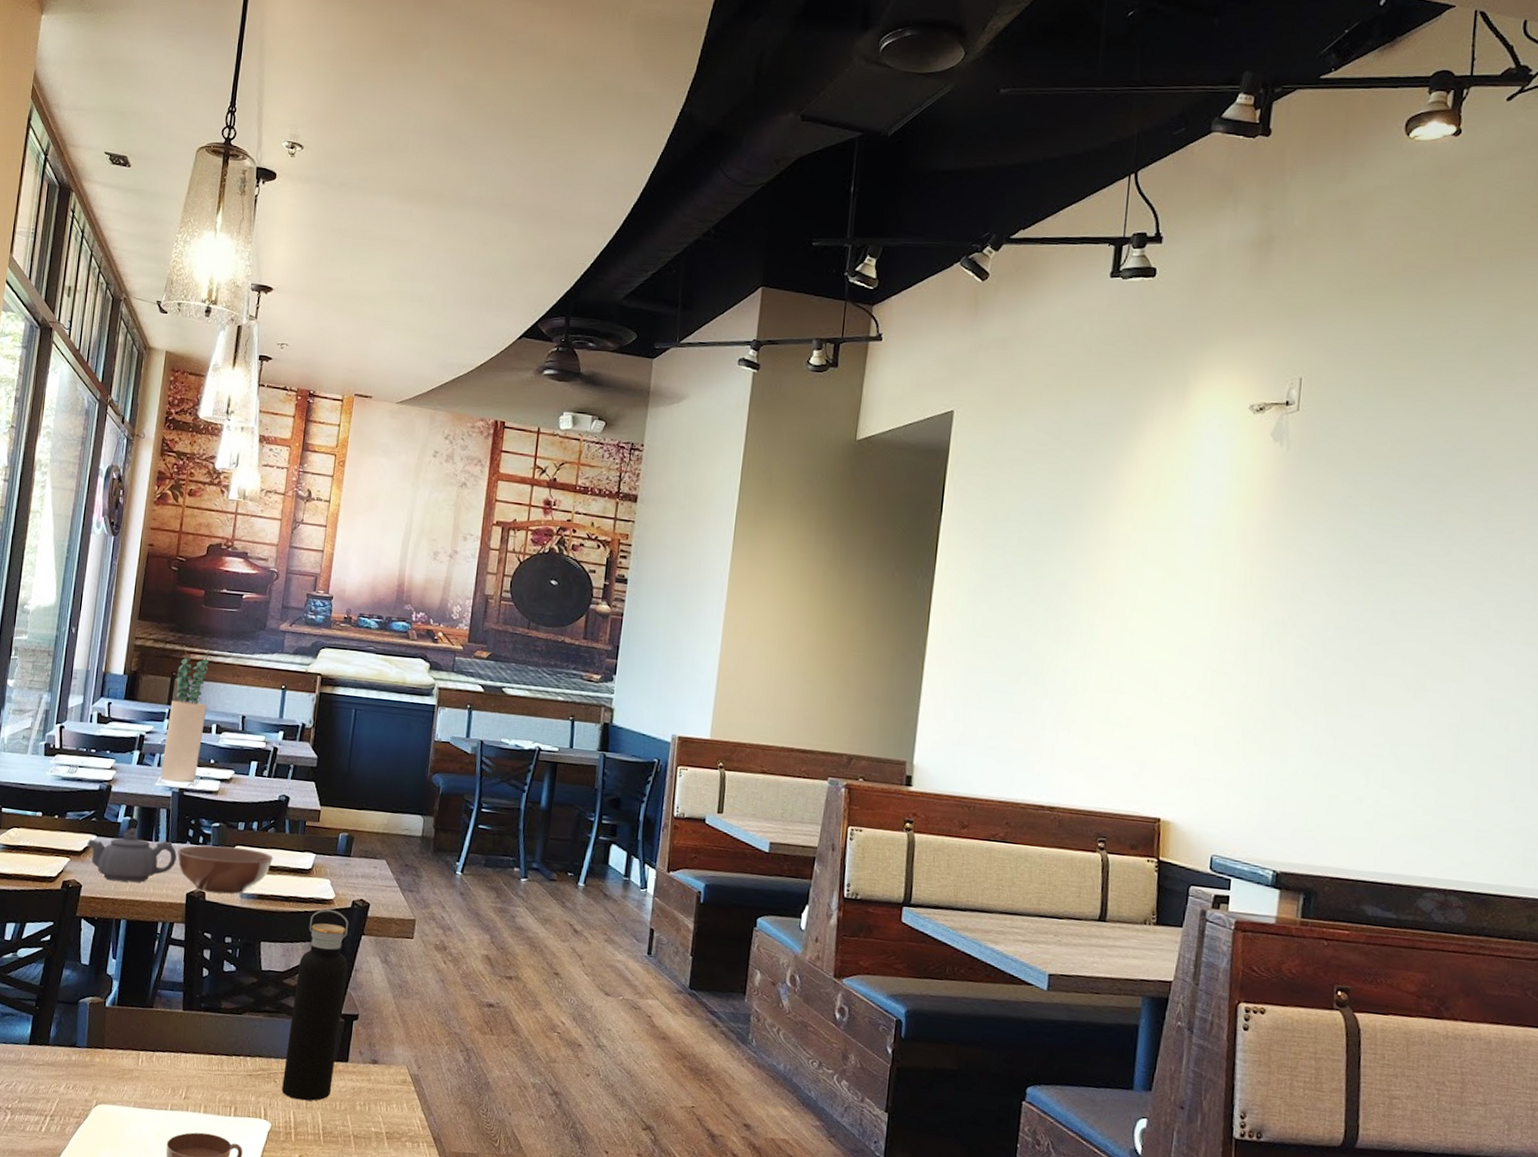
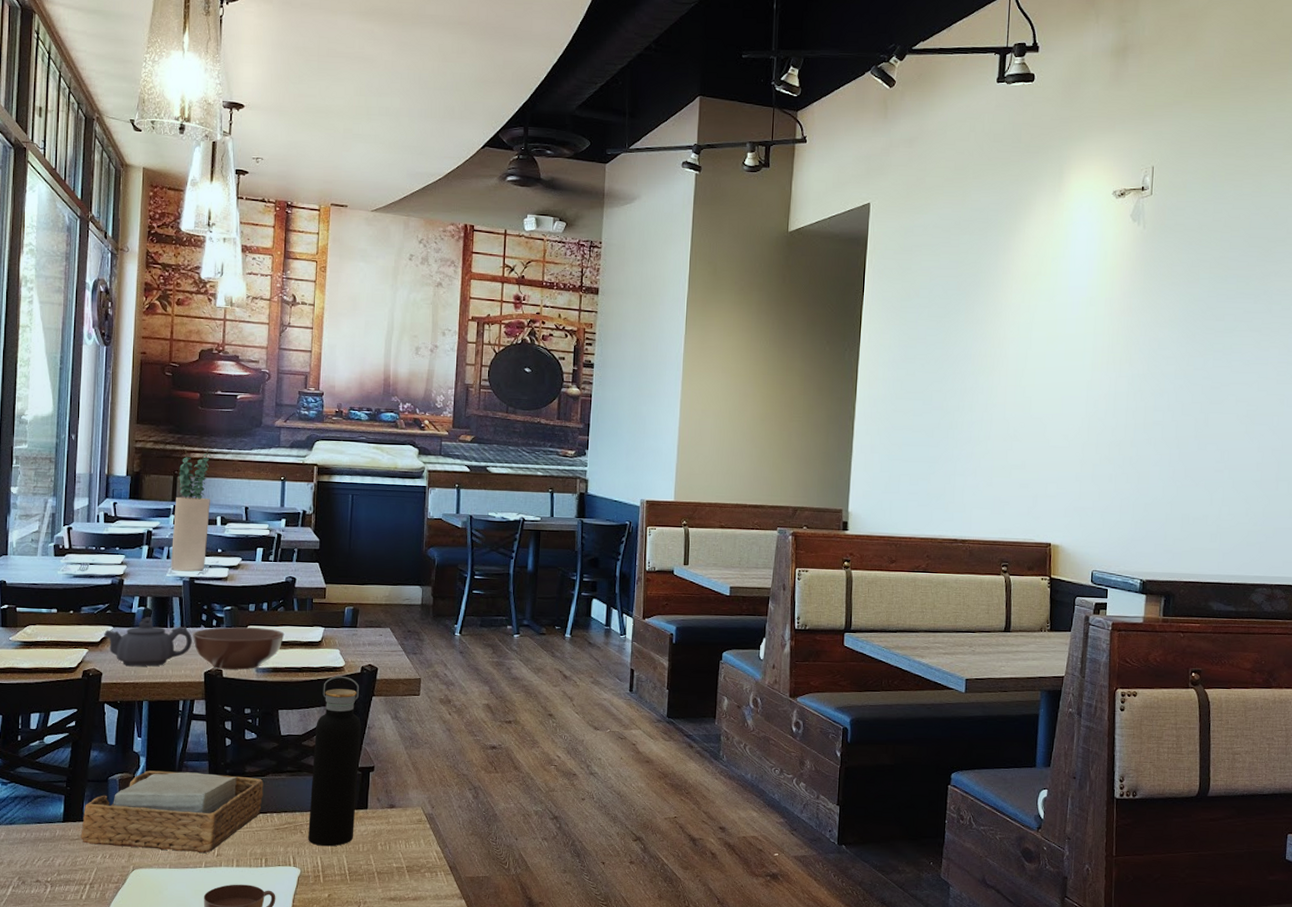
napkin holder: none [45,996,239,1094] -> present [81,770,264,853]

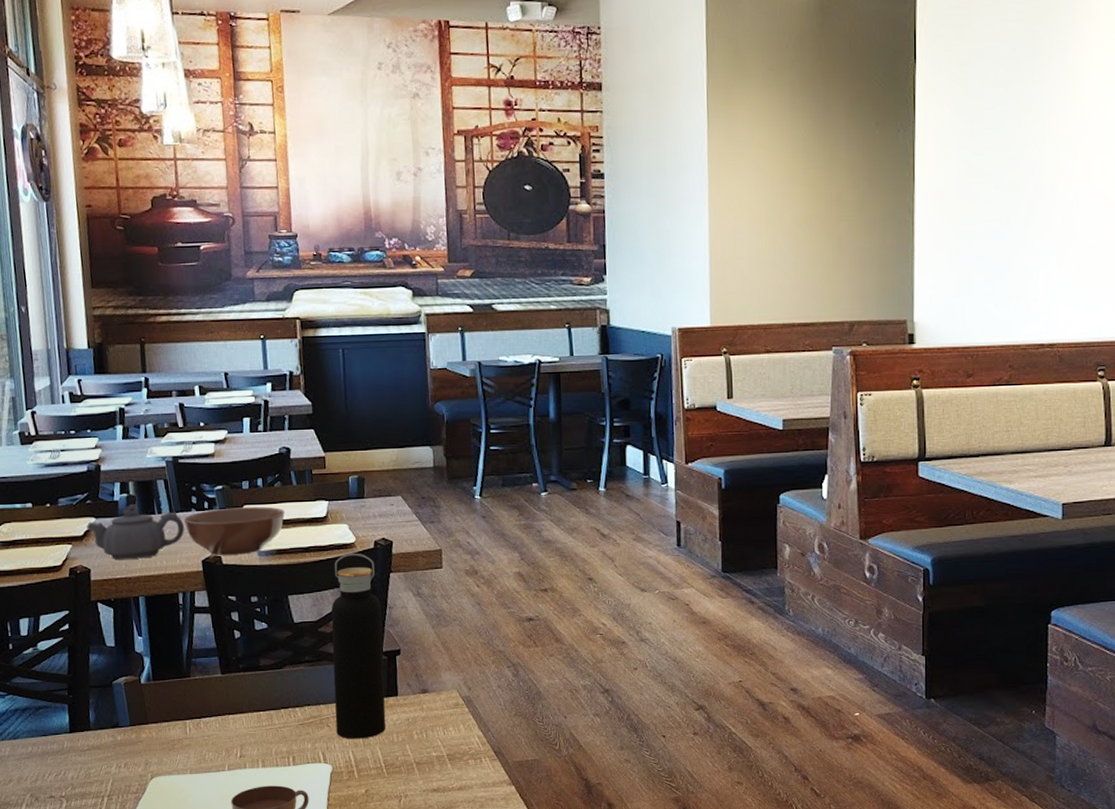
napkin holder: present [81,770,264,853] -> none [90,670,283,756]
vase: present [170,446,211,572] -> none [145,307,188,451]

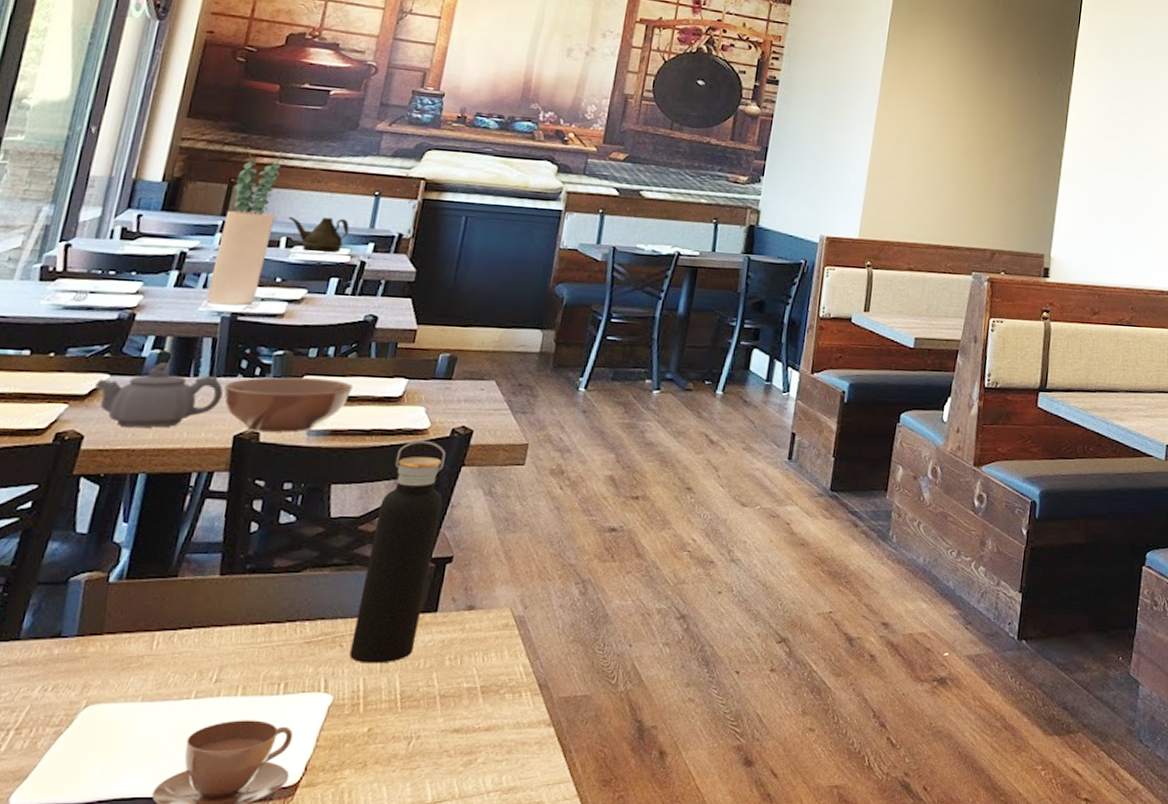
vase: none [145,307,188,451] -> present [205,150,285,306]
teapot: none [196,363,248,397] -> present [288,216,350,254]

